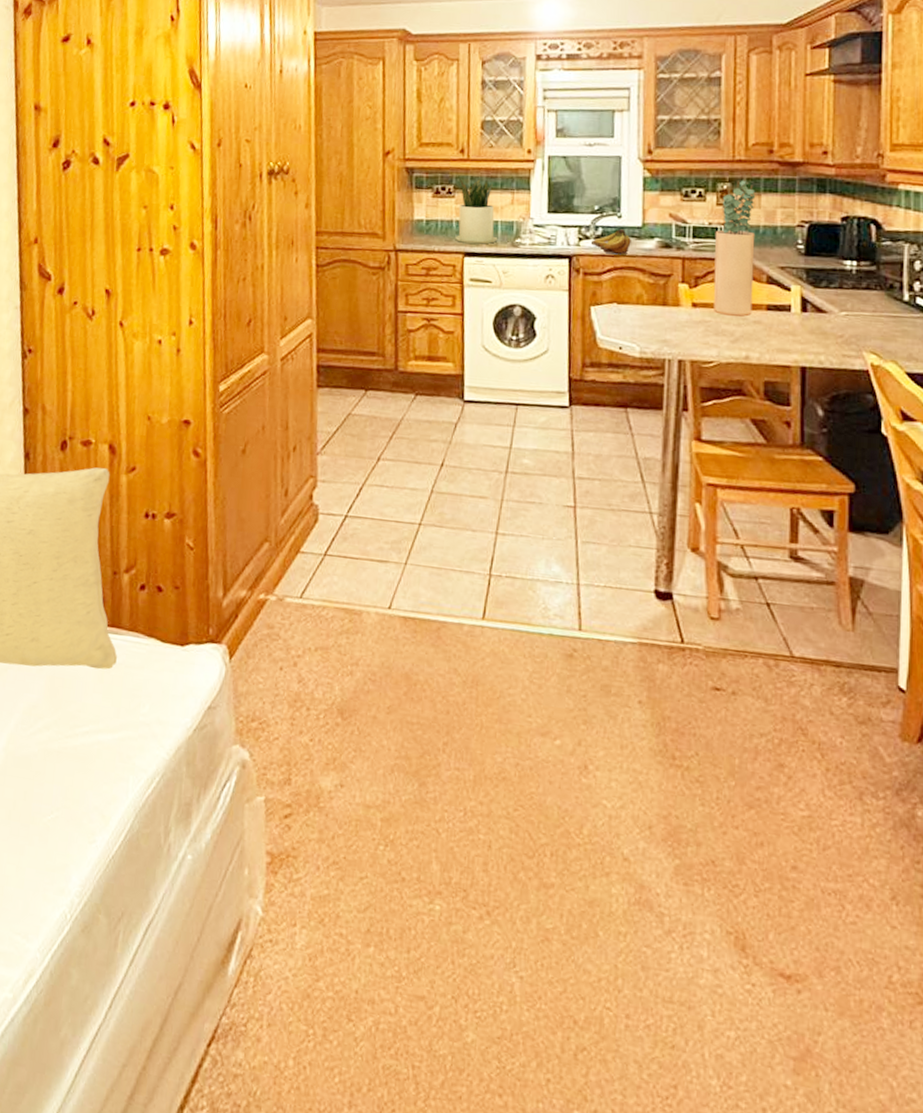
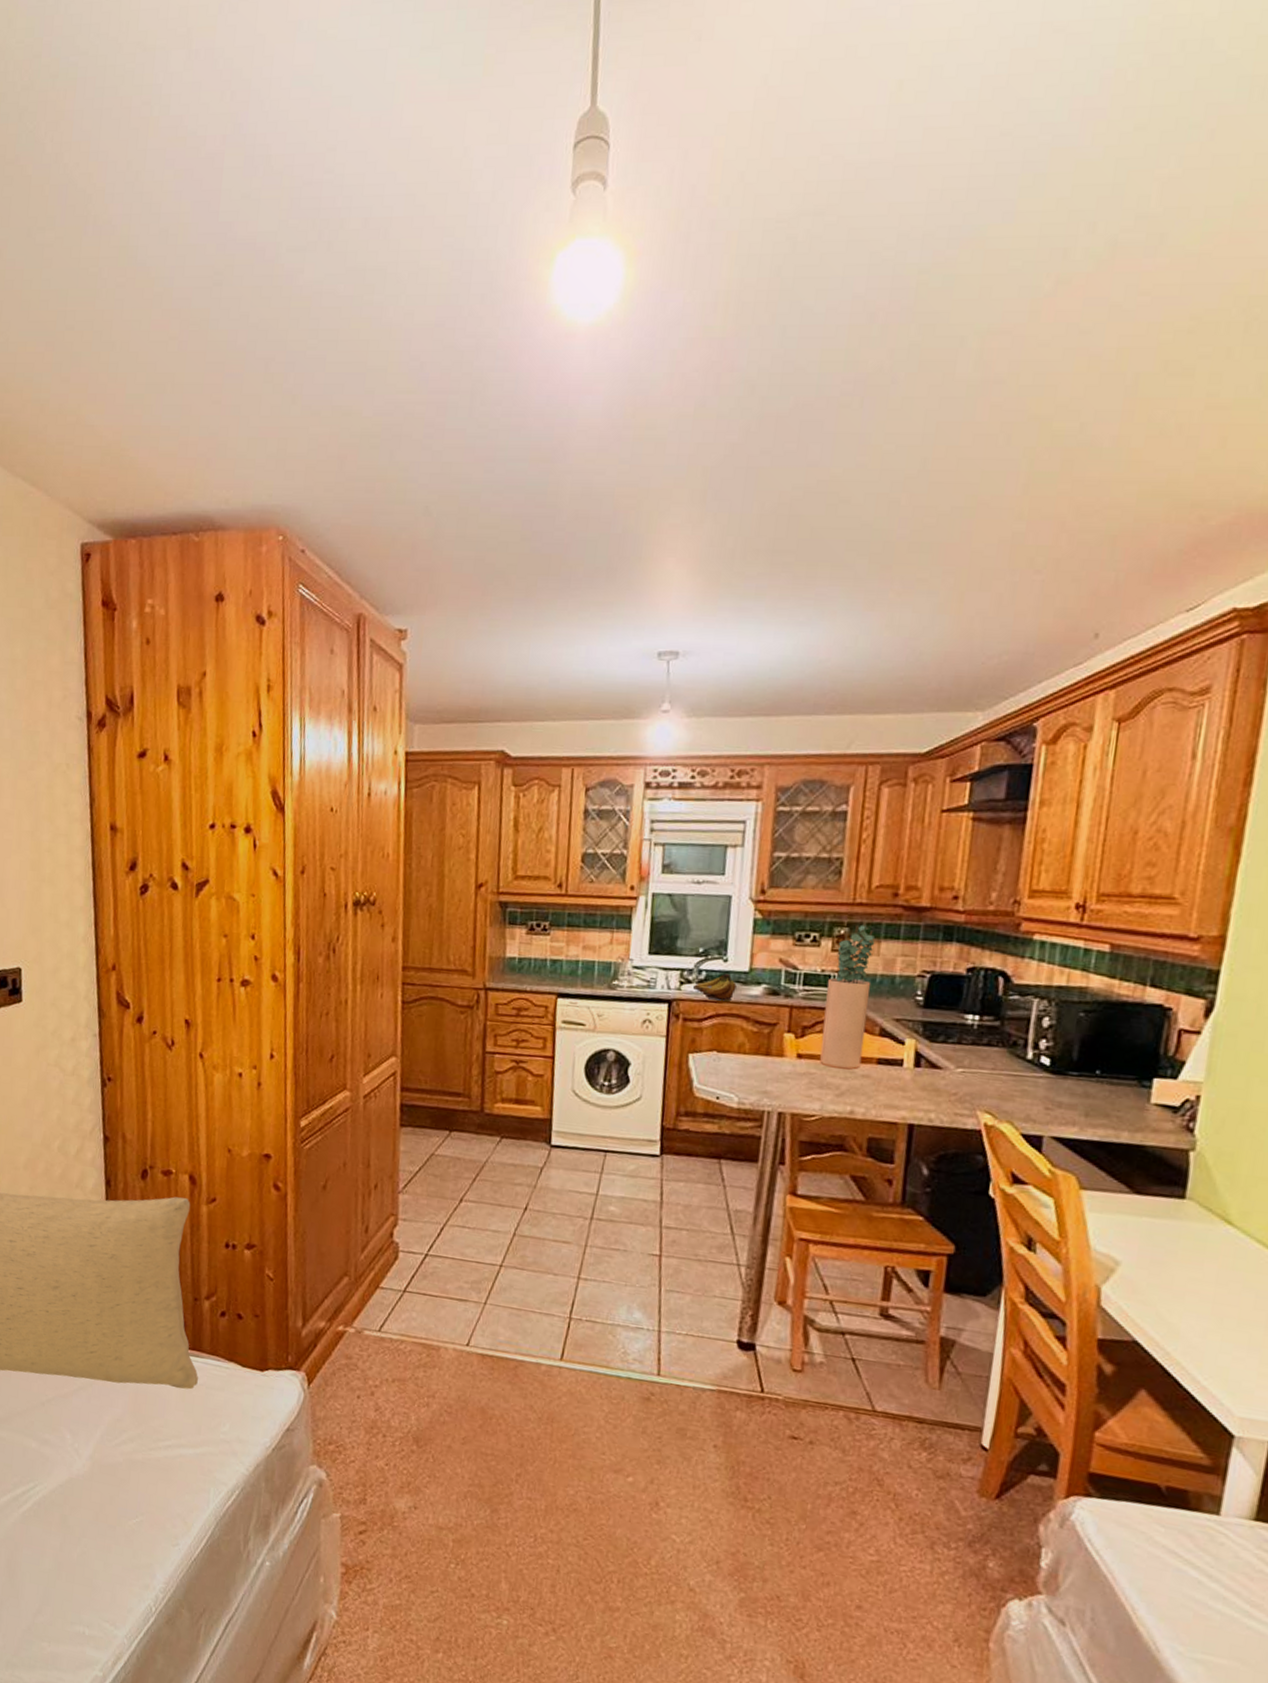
planter: present [455,179,497,244] -> none [548,915,593,986]

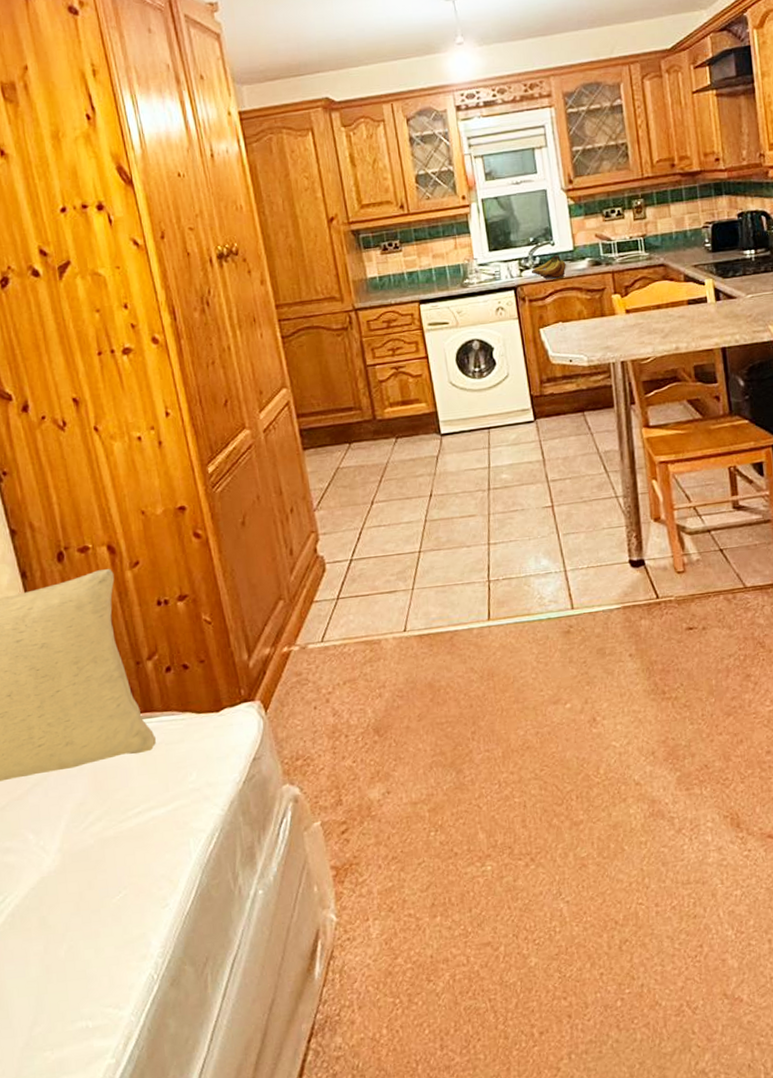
vase: present [819,917,876,1071] -> none [636,188,676,316]

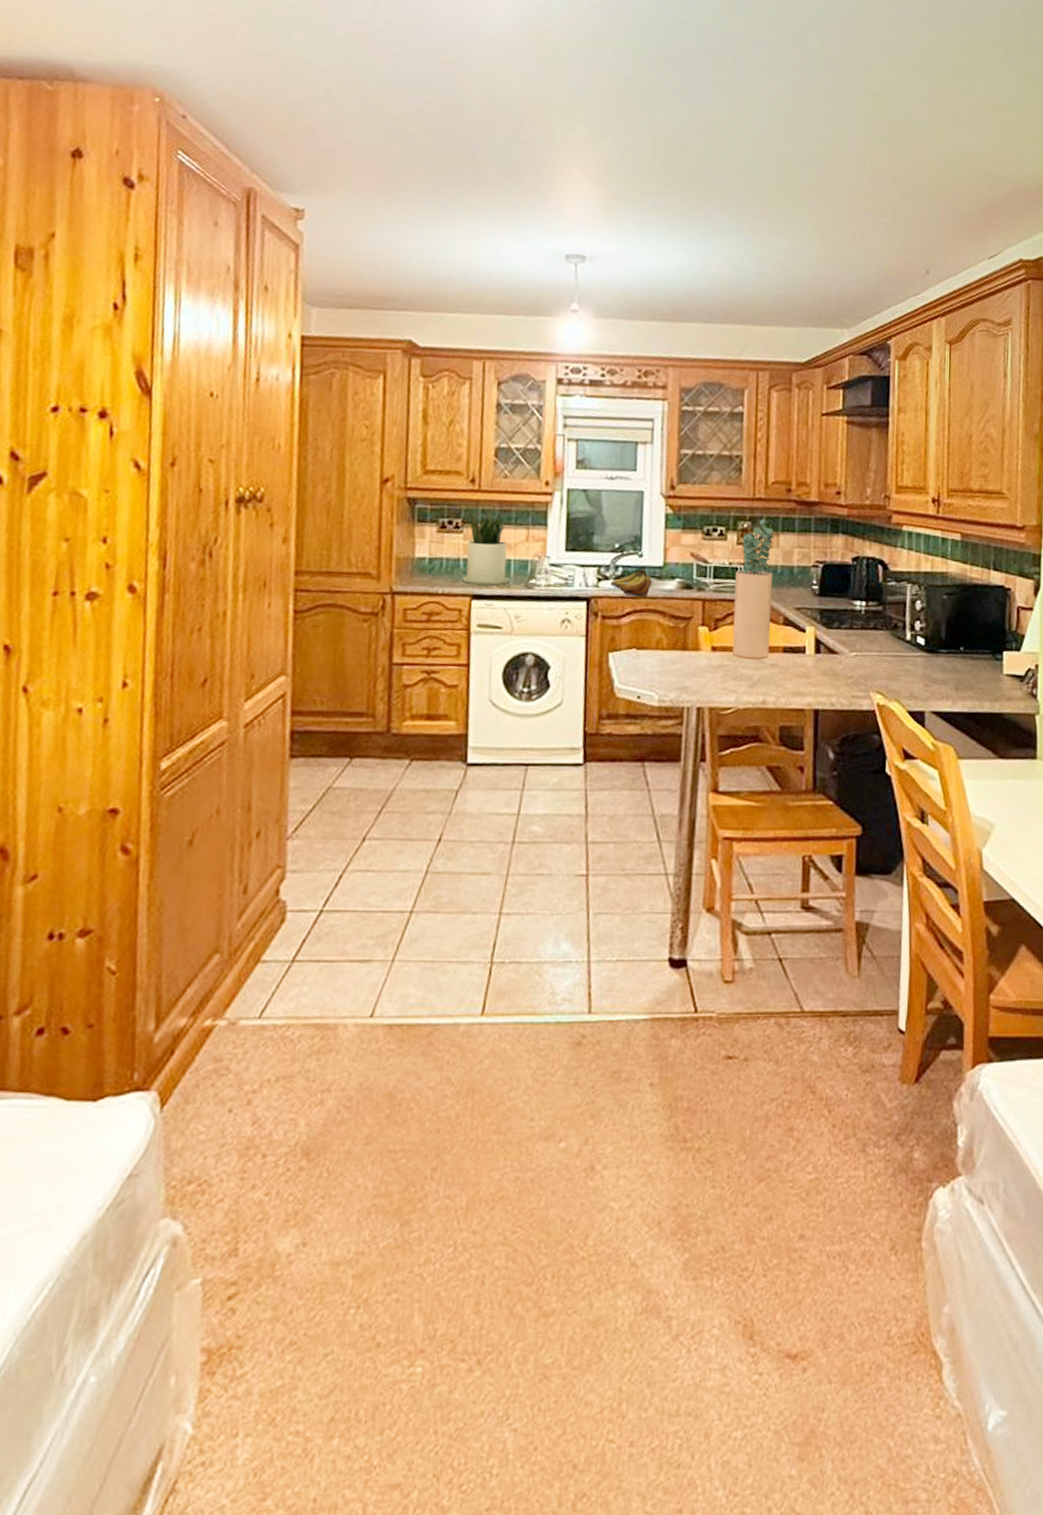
planter: none [405,230,447,292] -> present [462,512,509,586]
vase: none [636,188,676,316] -> present [732,512,775,661]

